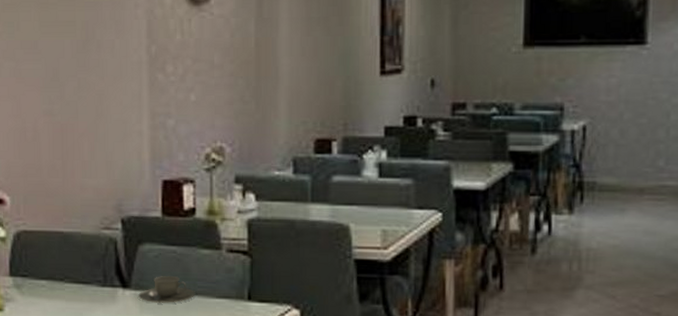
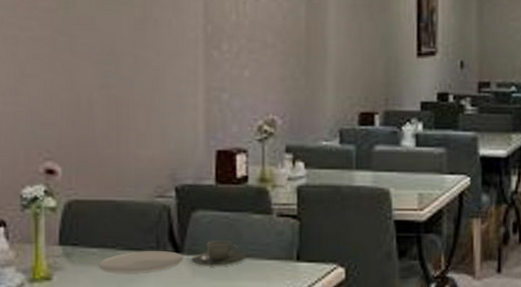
plate: none [47,284,132,308] -> present [98,251,184,274]

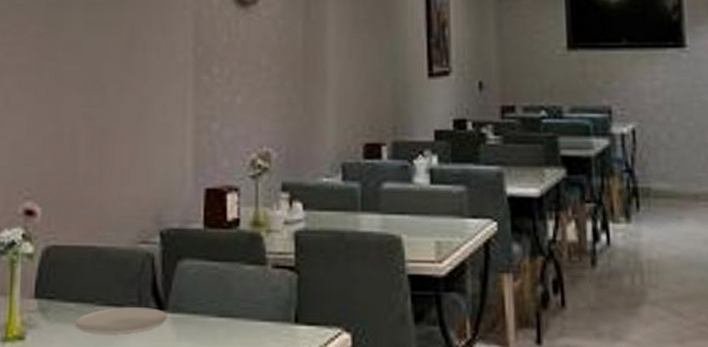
teacup: present [191,239,247,267] -> none [175,295,238,329]

